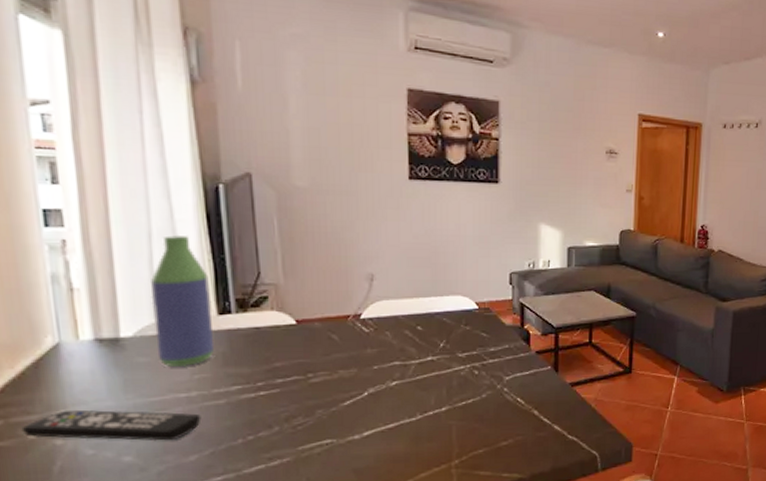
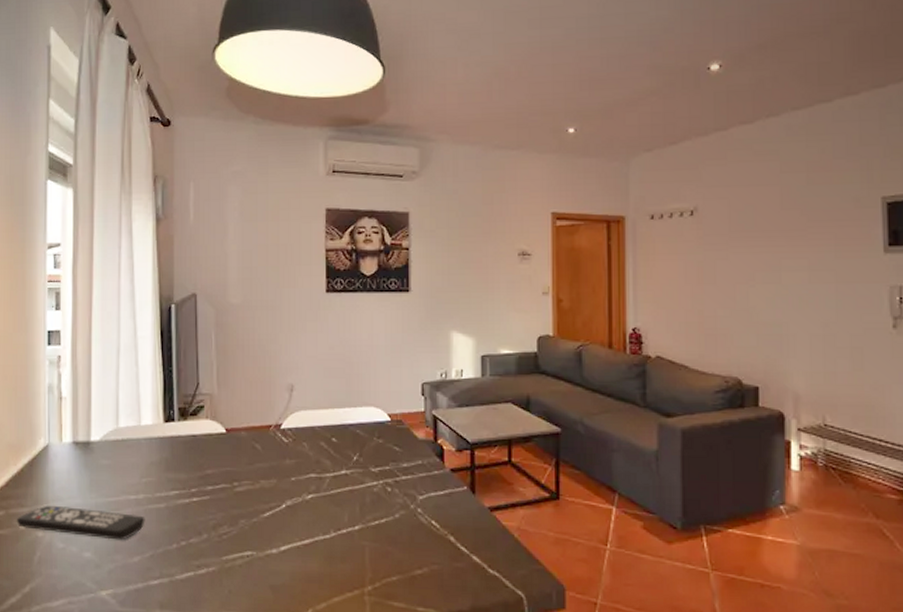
bottle: present [151,234,215,366] -> none [115,349,160,470]

